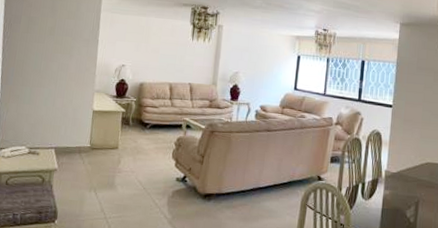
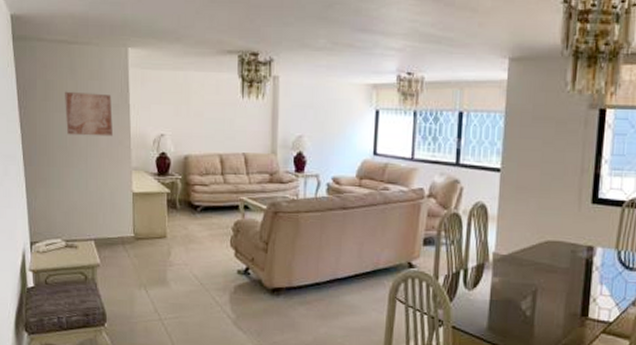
wall art: none [42,26,84,65] -> present [65,91,113,137]

